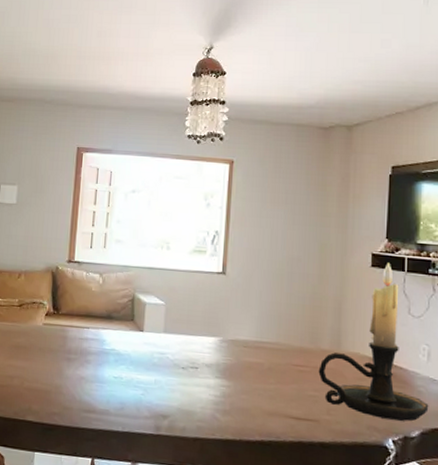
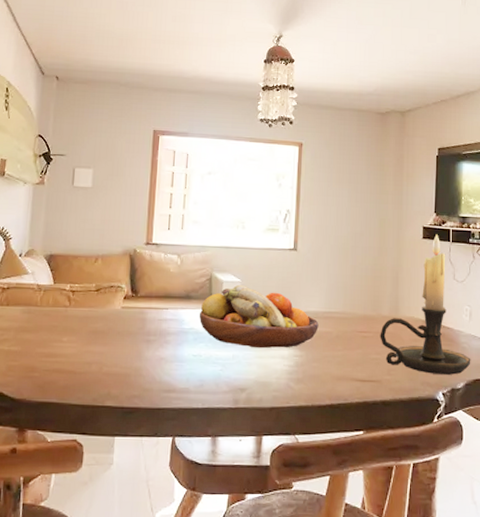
fruit bowl: none [120,307,249,377] -> present [199,284,319,349]

